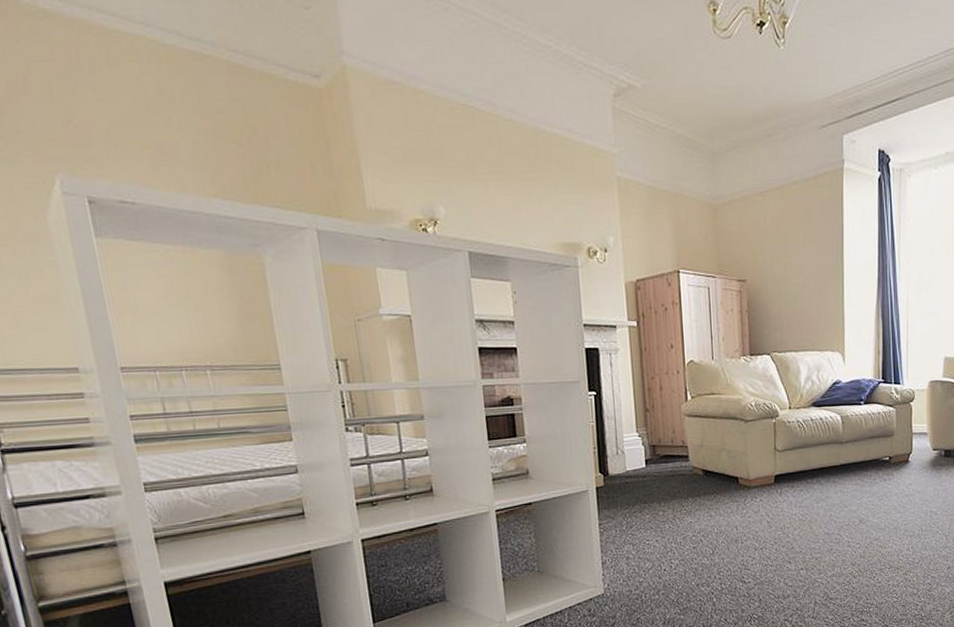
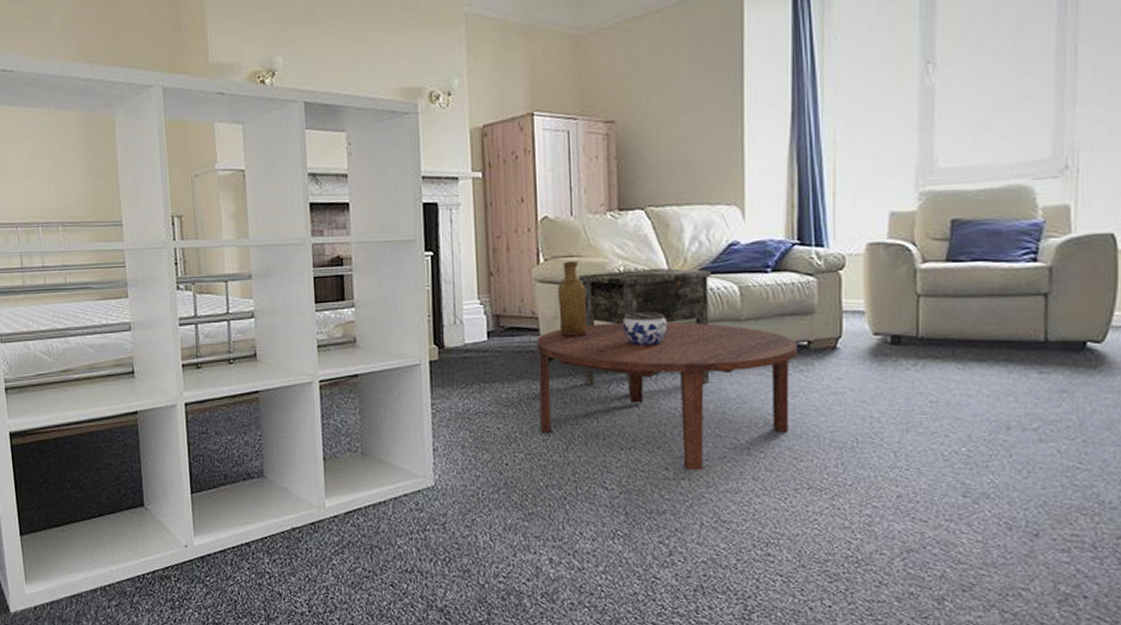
coffee table: none [686,445,882,562] -> present [536,321,797,470]
vase: none [703,397,728,462] -> present [558,260,588,338]
side table: none [719,402,821,506] -> present [578,267,711,394]
jar: none [755,438,789,467] -> present [622,311,668,347]

